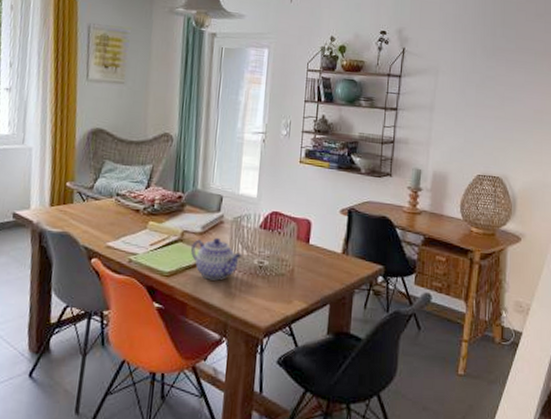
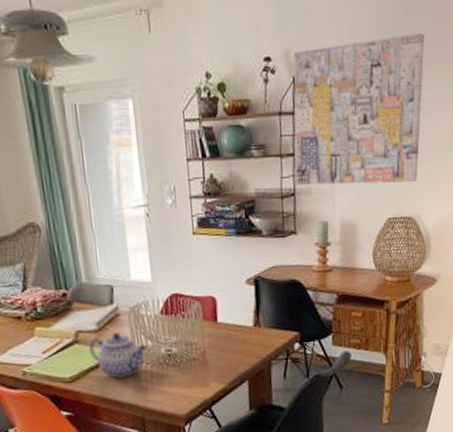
wall art: none [396,27,519,147] -> present [293,32,425,185]

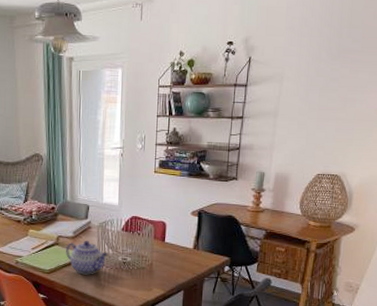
wall art: present [293,32,425,185] -> none [242,26,366,146]

